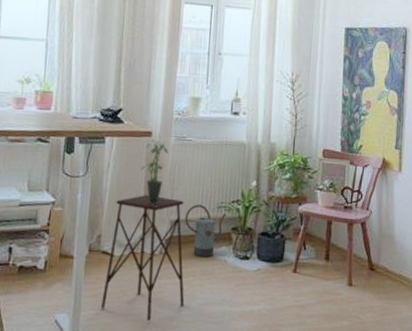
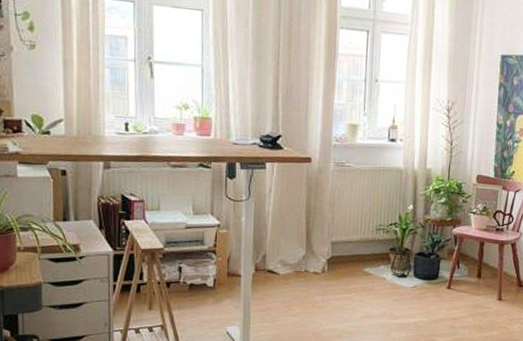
side table: present [101,195,185,321] -> none [269,218,347,332]
potted plant: present [140,140,169,205] -> none [301,165,328,228]
watering can: present [185,205,227,257] -> none [345,227,385,275]

